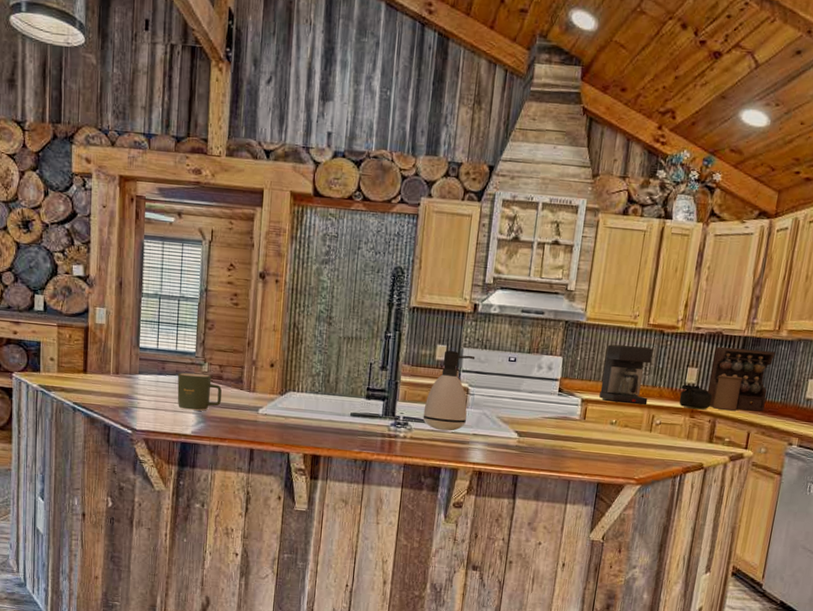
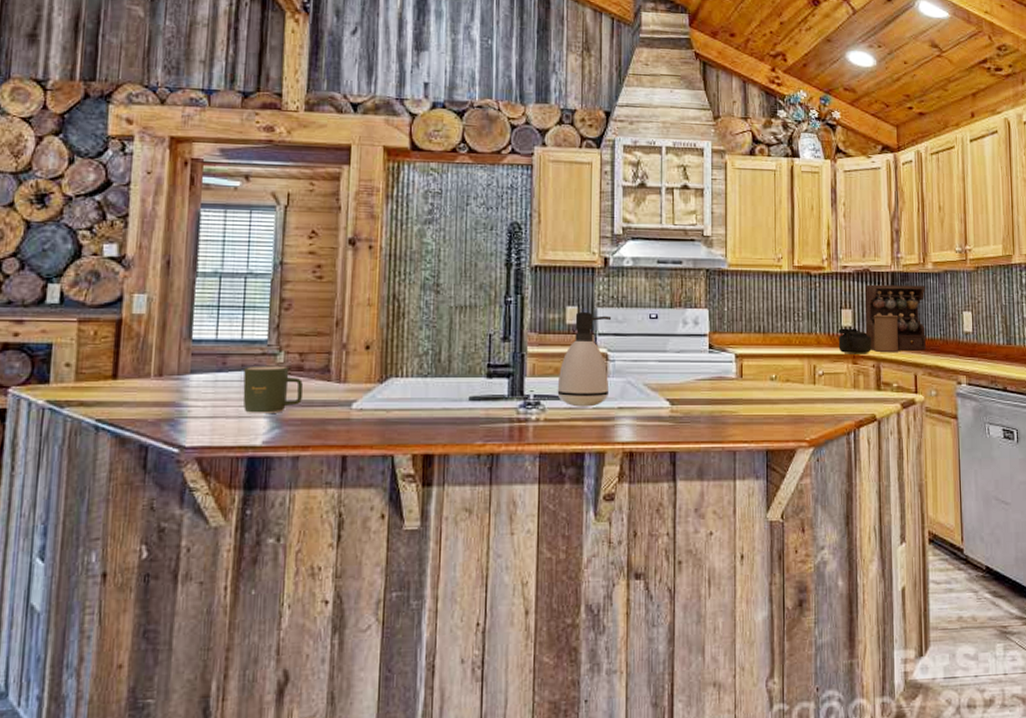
coffee maker: present [599,344,653,406] -> none [754,290,806,355]

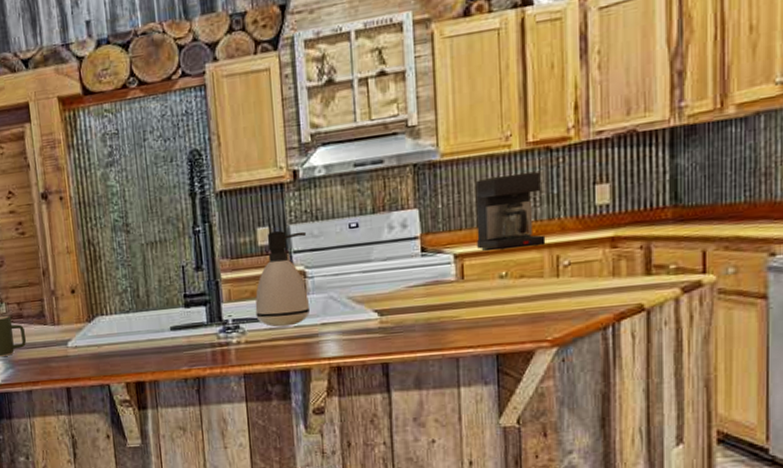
coffee maker: none [754,290,806,355] -> present [475,171,546,251]
kettle: present [838,328,872,354] -> none [590,205,638,237]
spice rack: present [865,284,926,351] -> none [630,137,723,229]
canister: present [873,314,899,352] -> none [642,180,680,230]

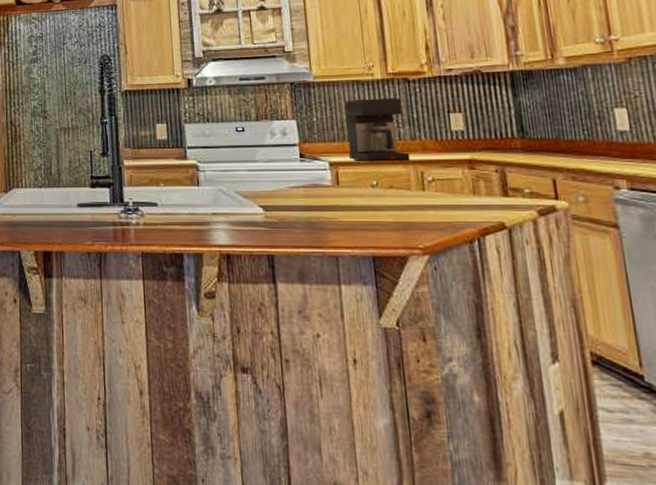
soap dispenser: present [255,230,310,328] -> none [153,127,202,213]

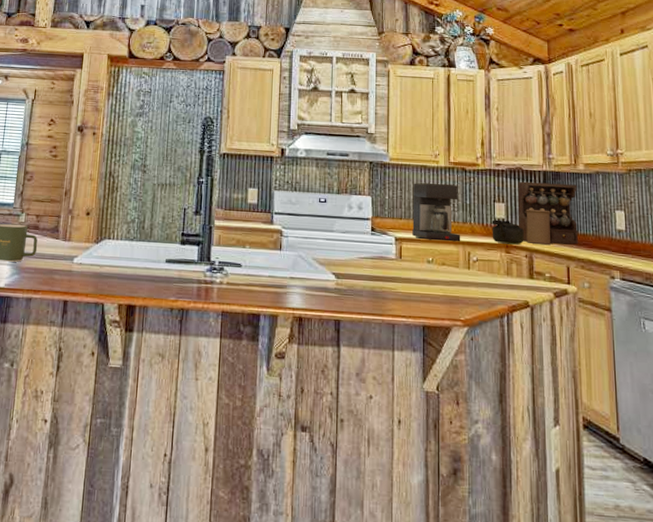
kettle: none [447,132,492,159] -> present [492,219,524,245]
spice rack: none [477,83,565,155] -> present [518,181,578,245]
canister: none [491,115,528,156] -> present [526,208,551,245]

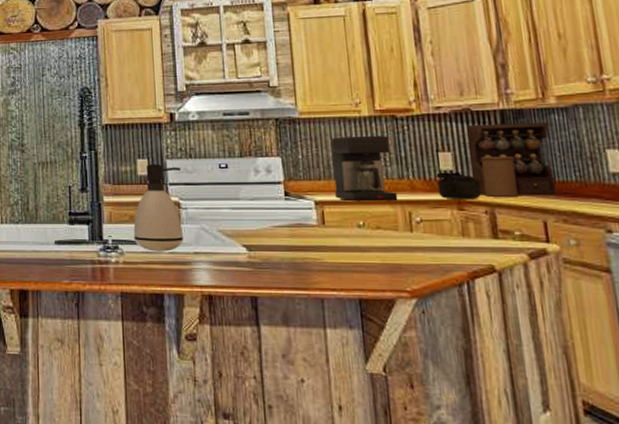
soap dispenser: none [238,193,287,275] -> present [133,163,183,252]

